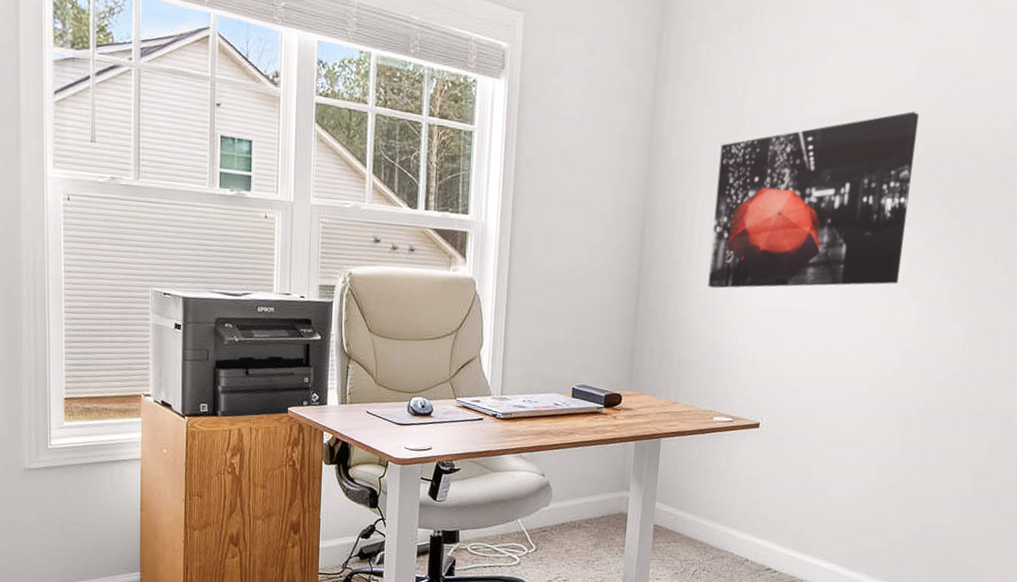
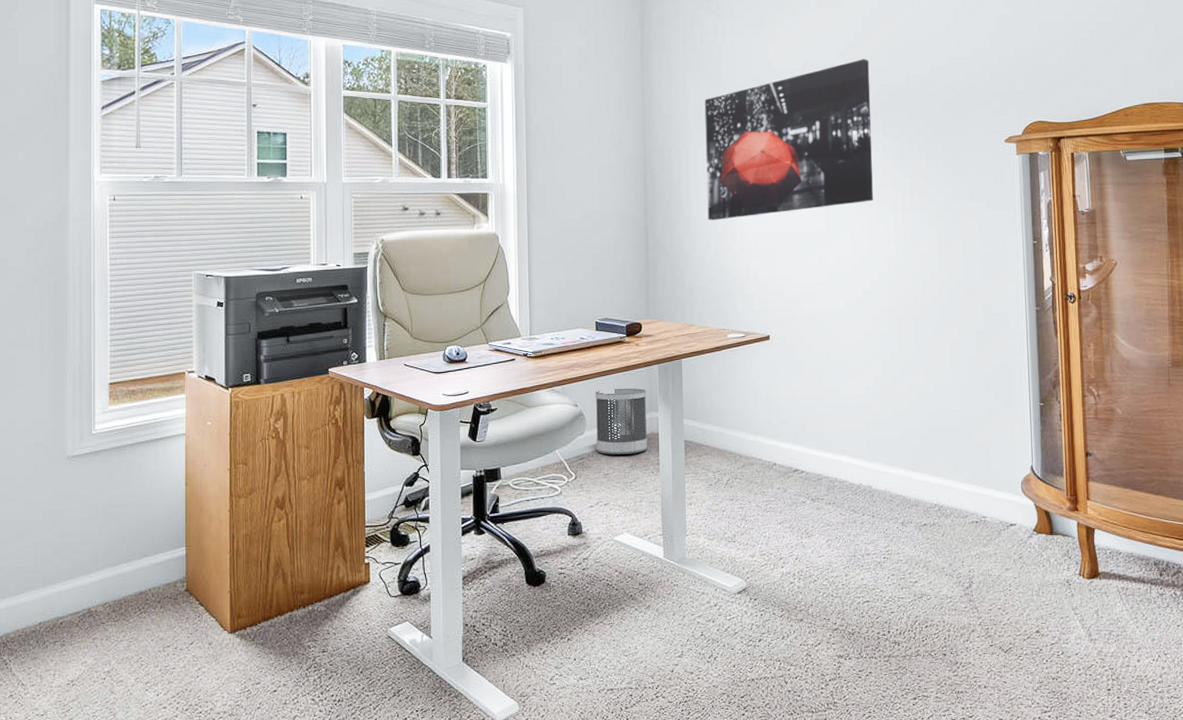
wastebasket: none [560,461,620,532] -> present [595,388,648,455]

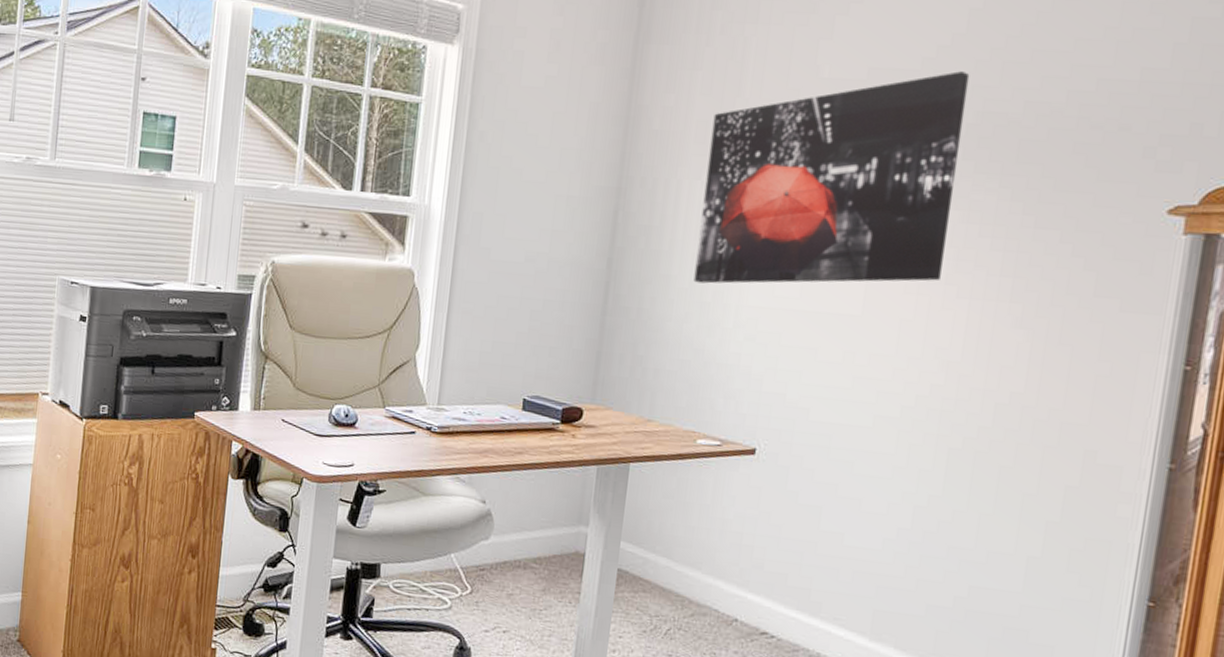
wastebasket: present [595,388,648,455] -> none [502,486,577,575]

